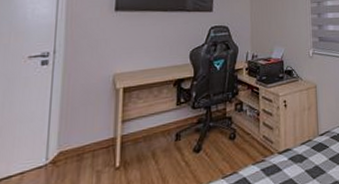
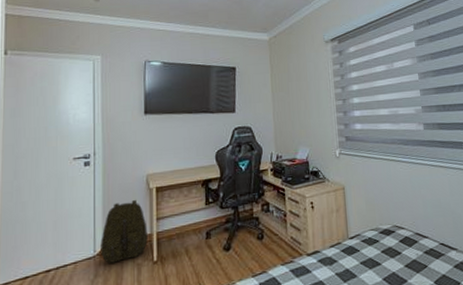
backpack: none [54,100,111,172] -> present [101,199,148,263]

